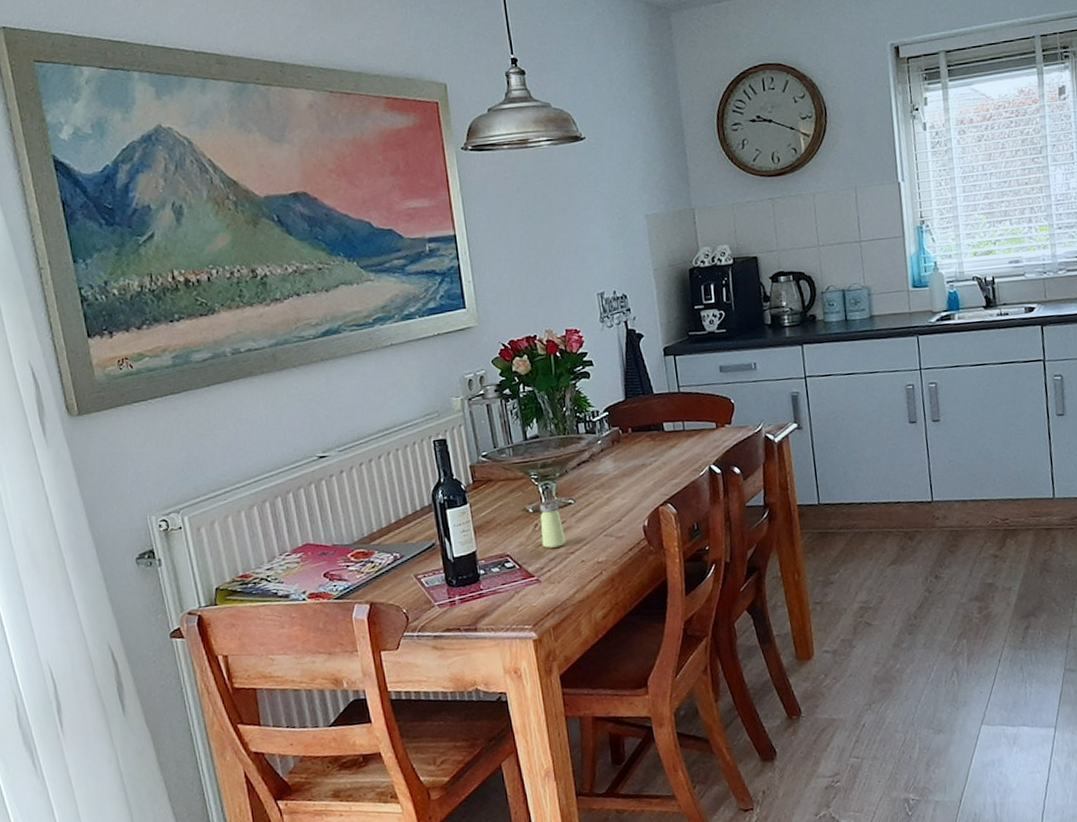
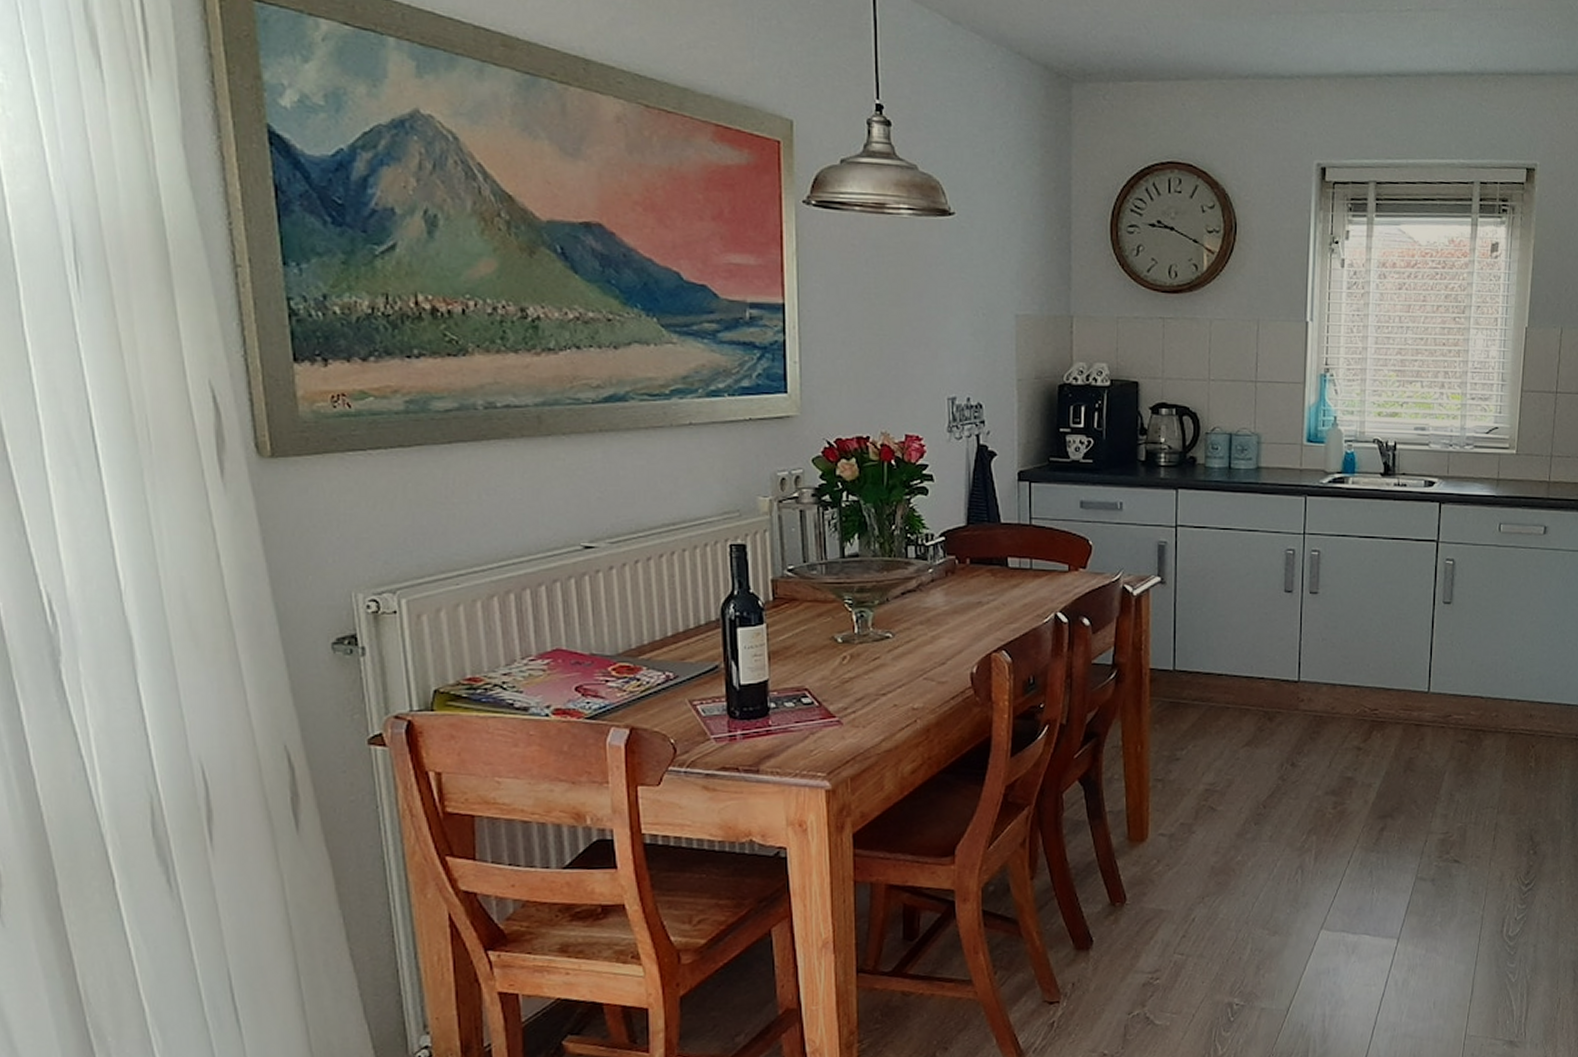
saltshaker: present [539,500,566,549] -> none [849,631,878,686]

